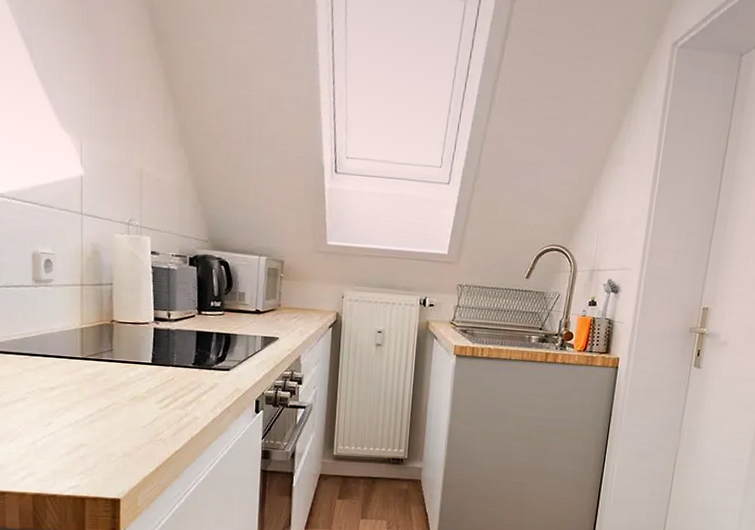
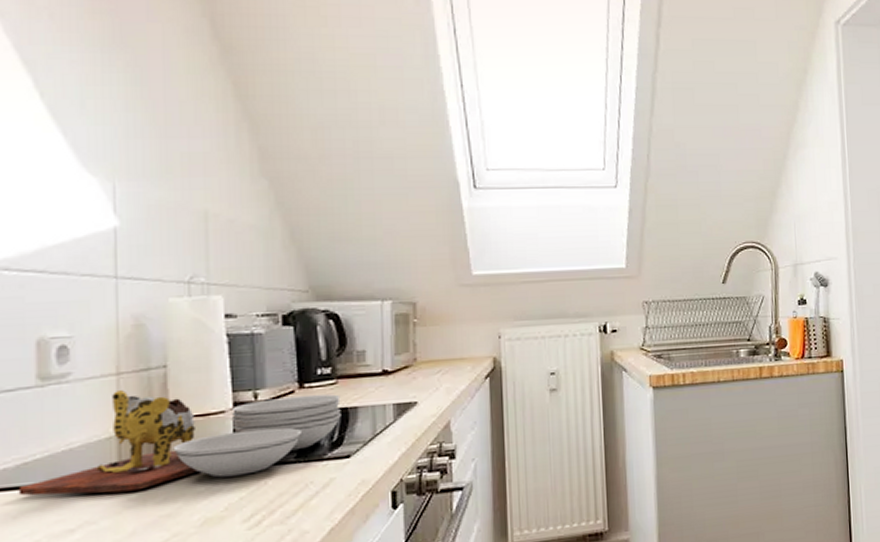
cutting board: none [22,297,226,371] -> present [18,390,341,496]

